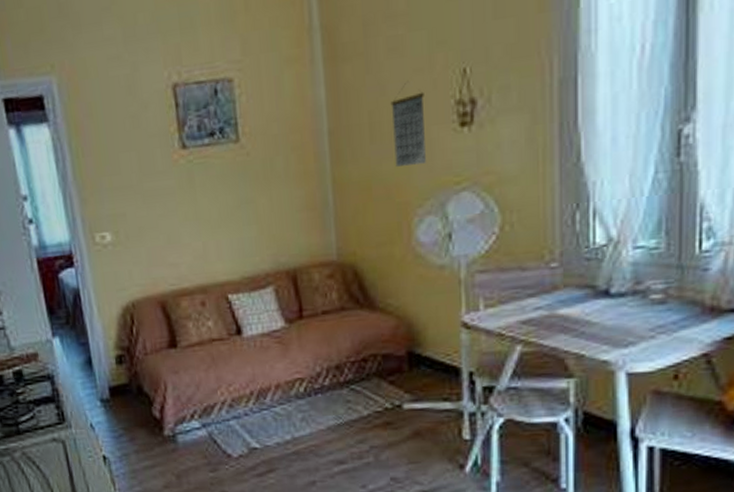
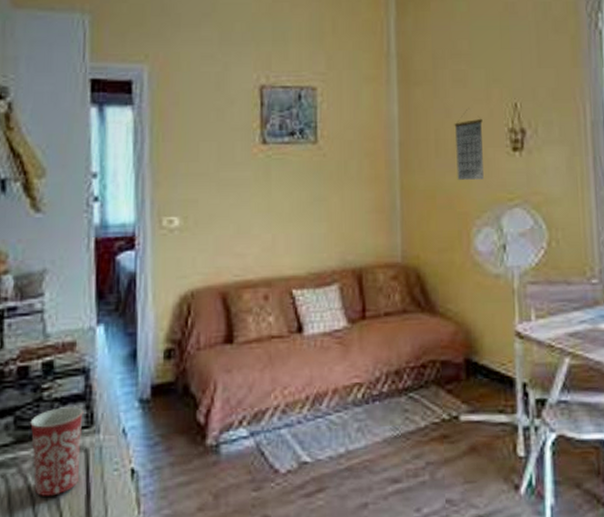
mug: none [13,407,61,478] -> present [30,407,84,496]

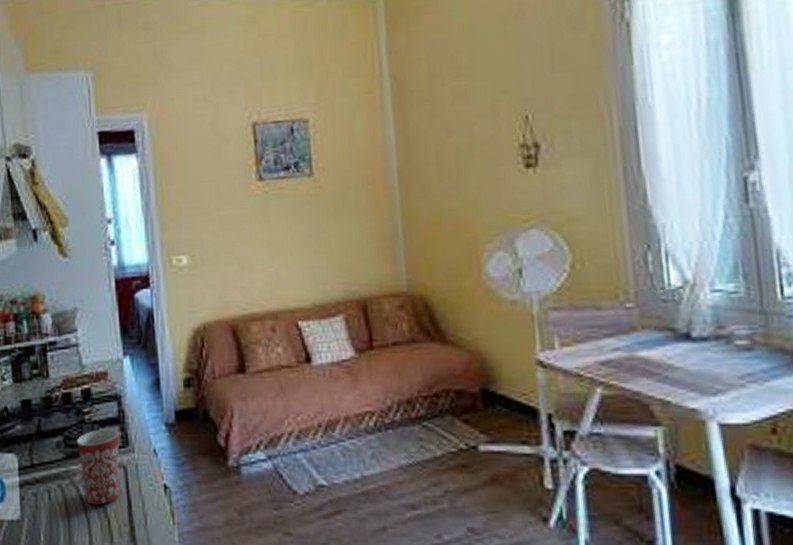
calendar: present [454,110,484,180] -> none [457,127,493,203]

